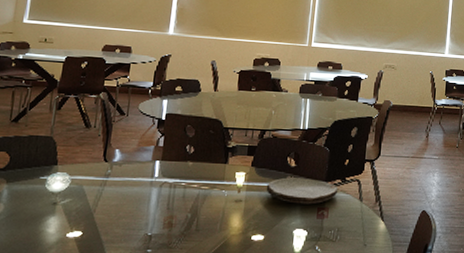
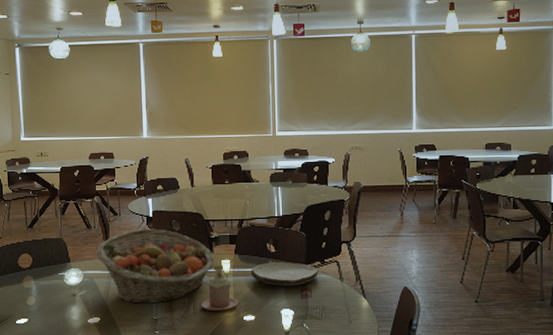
fruit basket: none [91,132,228,217] -> present [96,229,214,303]
mug: none [206,176,248,229] -> present [201,264,238,311]

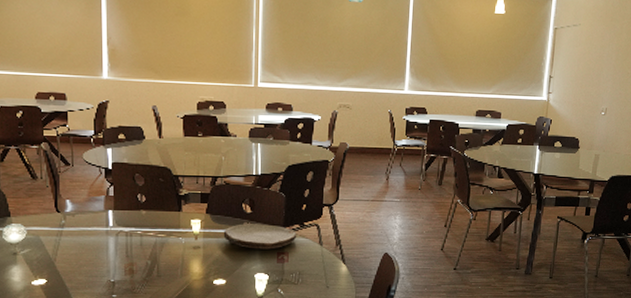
fruit basket: present [96,229,214,303] -> none [43,182,183,265]
mug: present [201,264,238,311] -> none [167,224,208,275]

